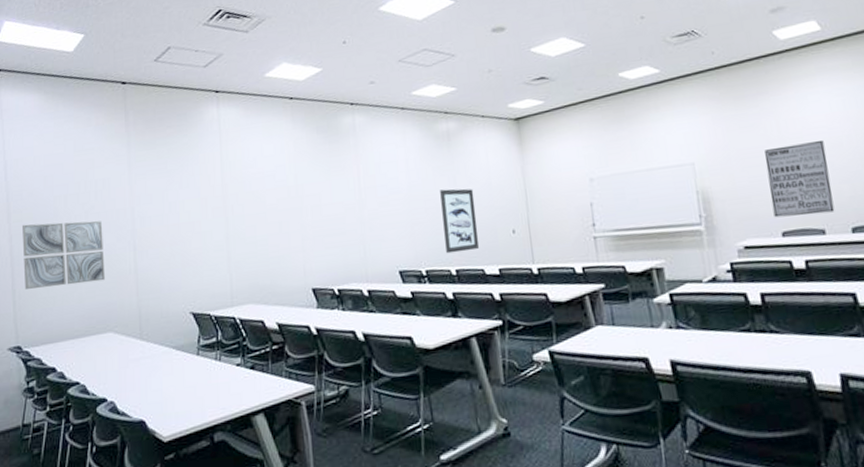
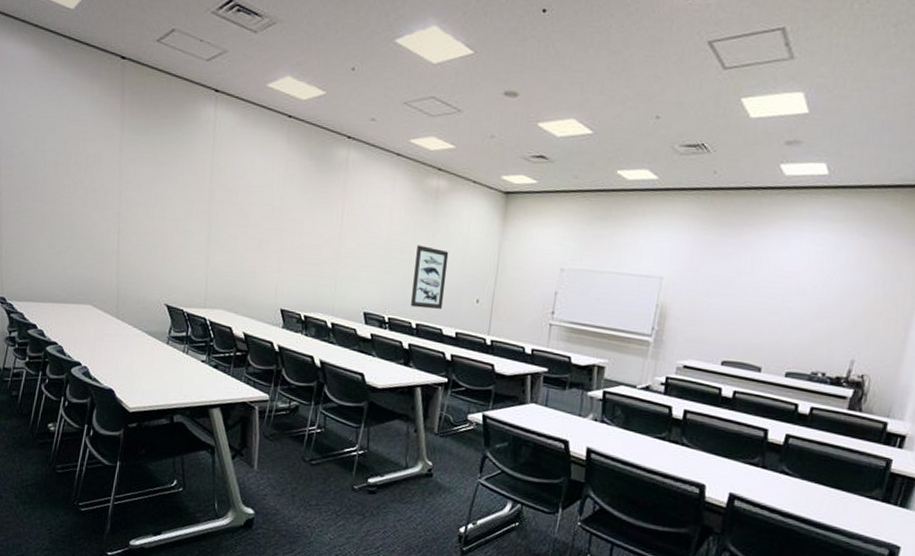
wall art: present [21,221,105,289] -> none [11,182,90,255]
wall art: present [764,141,835,218] -> none [720,281,790,354]

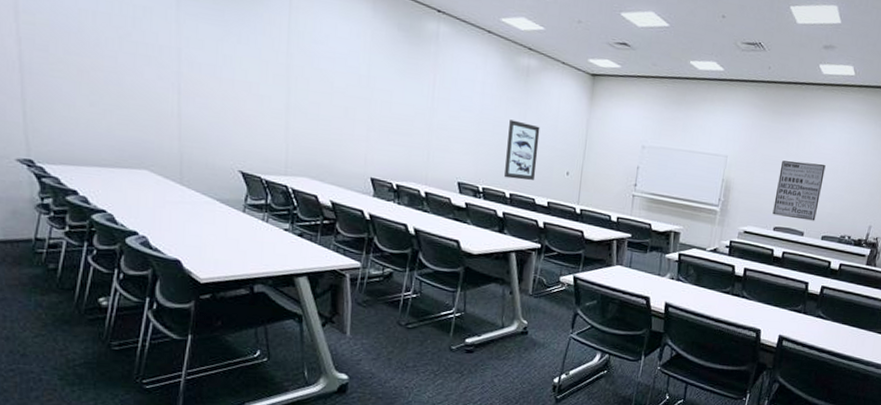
wall art: none [720,281,790,354] -> present [772,160,826,221]

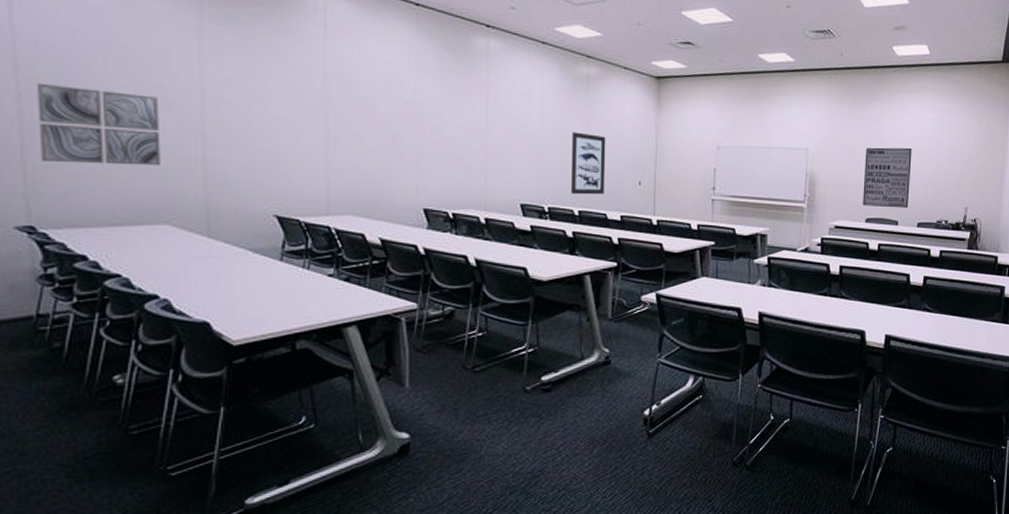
wall art: none [34,29,142,116] -> present [36,83,161,166]

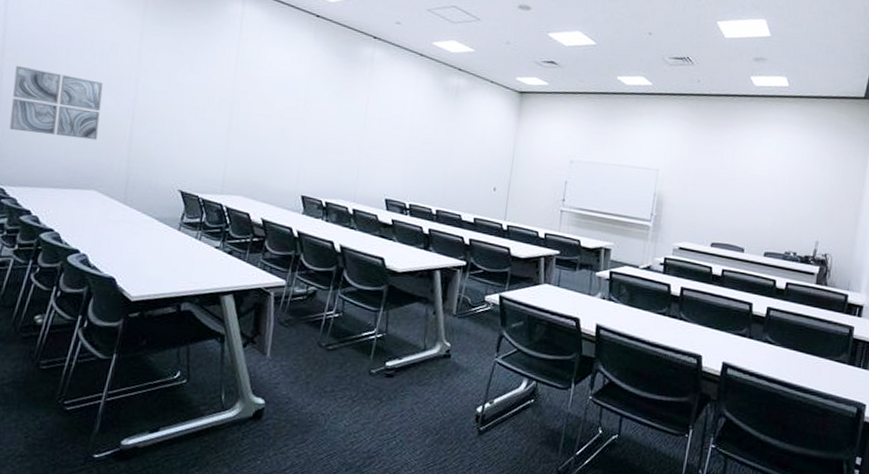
wall art: present [571,132,606,195] -> none [431,137,468,197]
wall art: present [863,147,912,208] -> none [709,173,764,237]

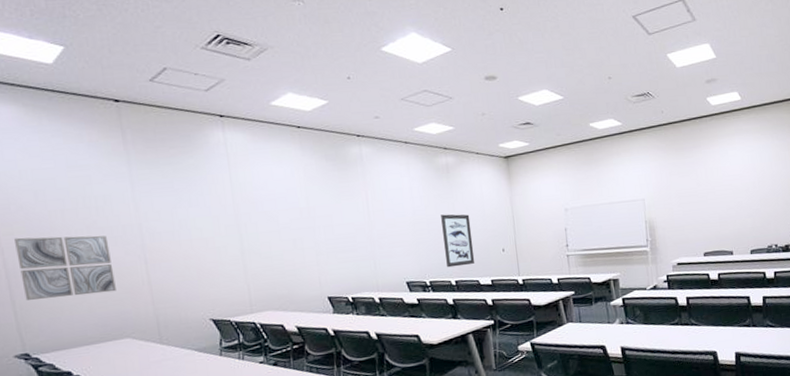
wall art: none [431,137,468,197] -> present [441,214,475,268]

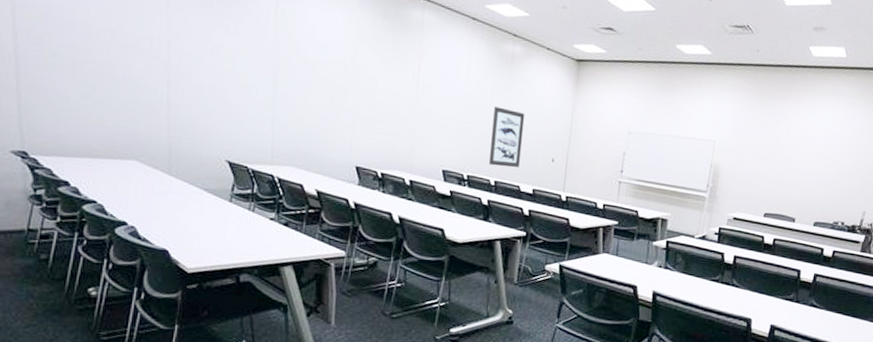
wall art: present [13,235,116,300] -> none [29,23,132,108]

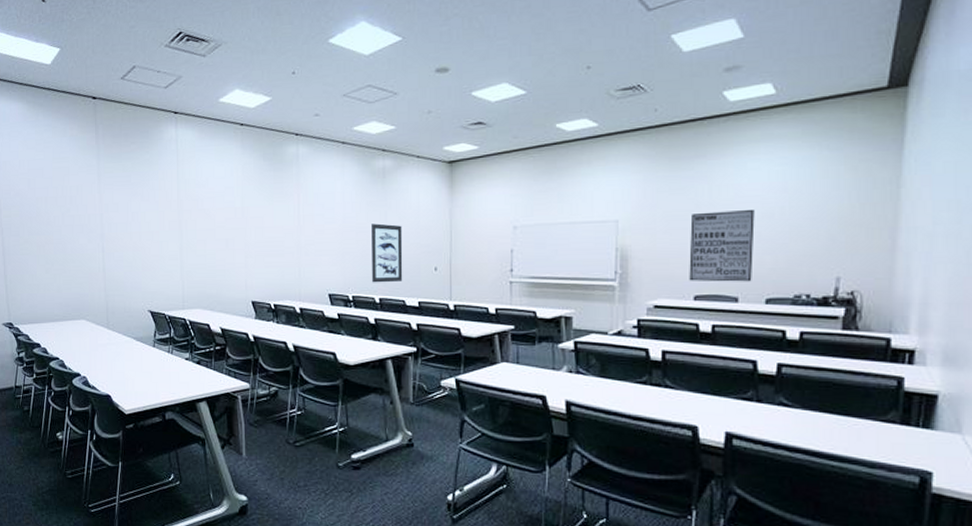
wall art: none [762,145,817,207] -> present [689,210,755,282]

